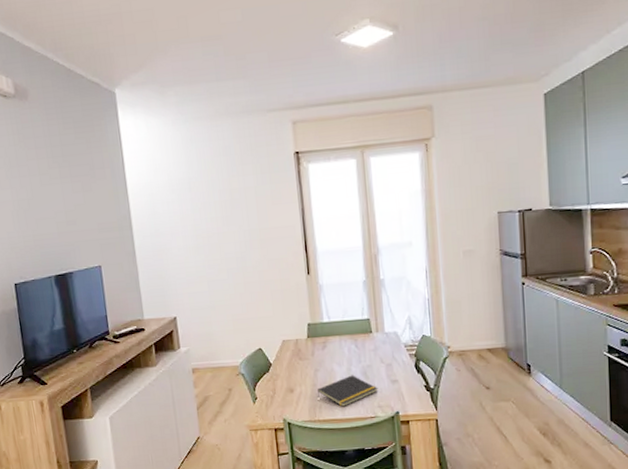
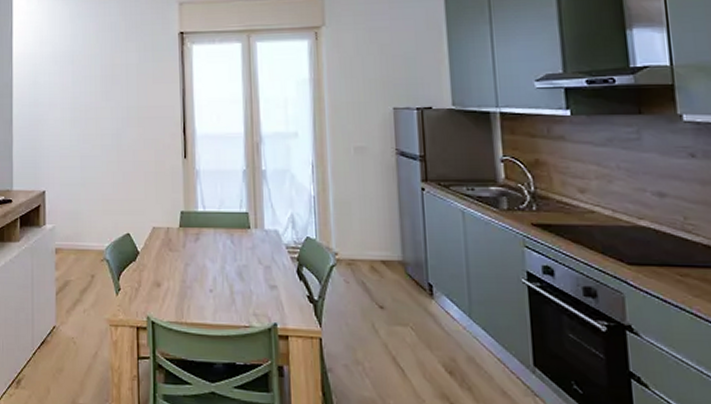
notepad: present [317,375,378,407] -> none [186,274,254,310]

